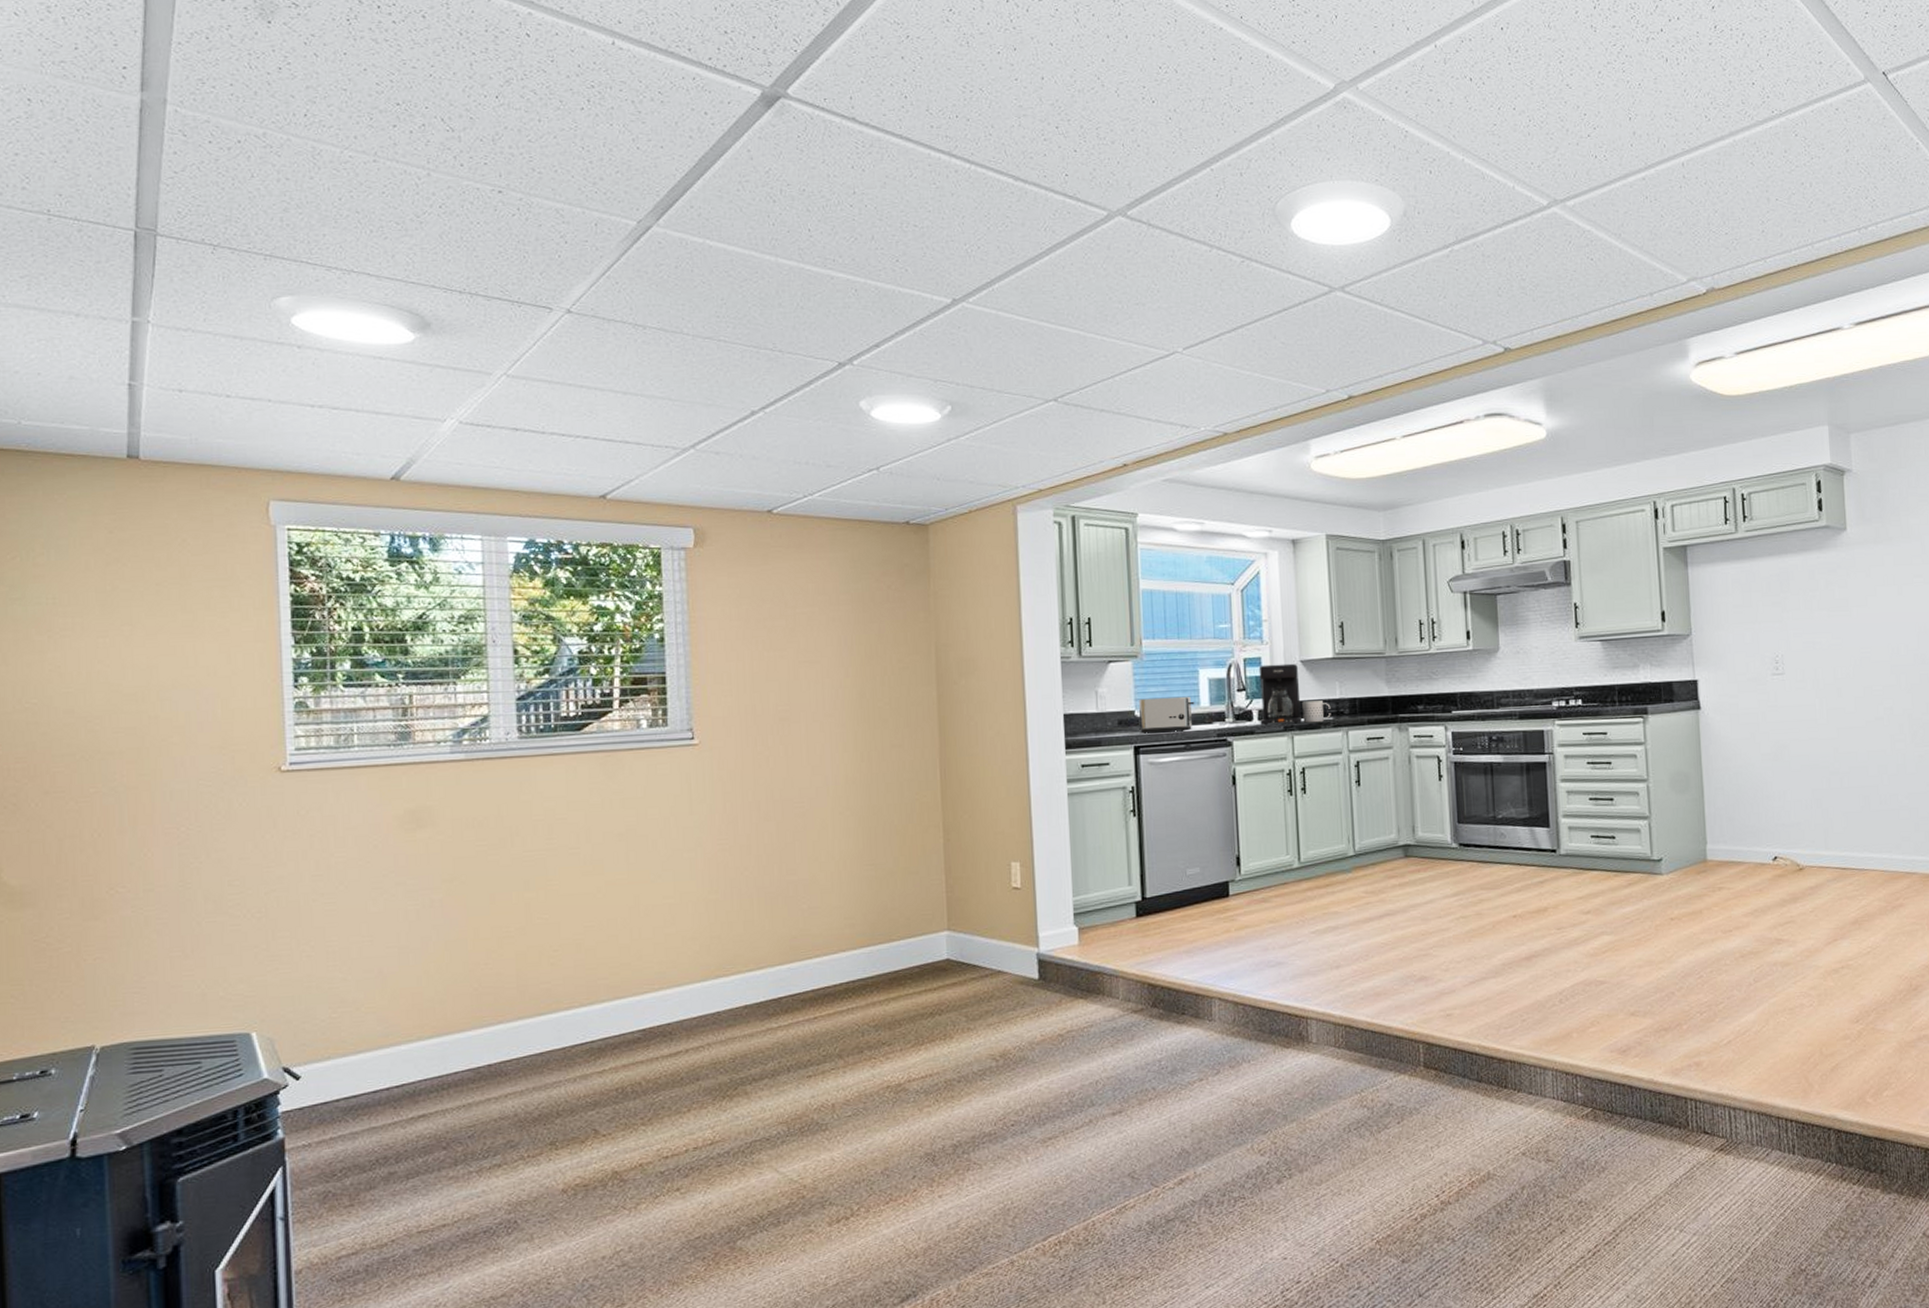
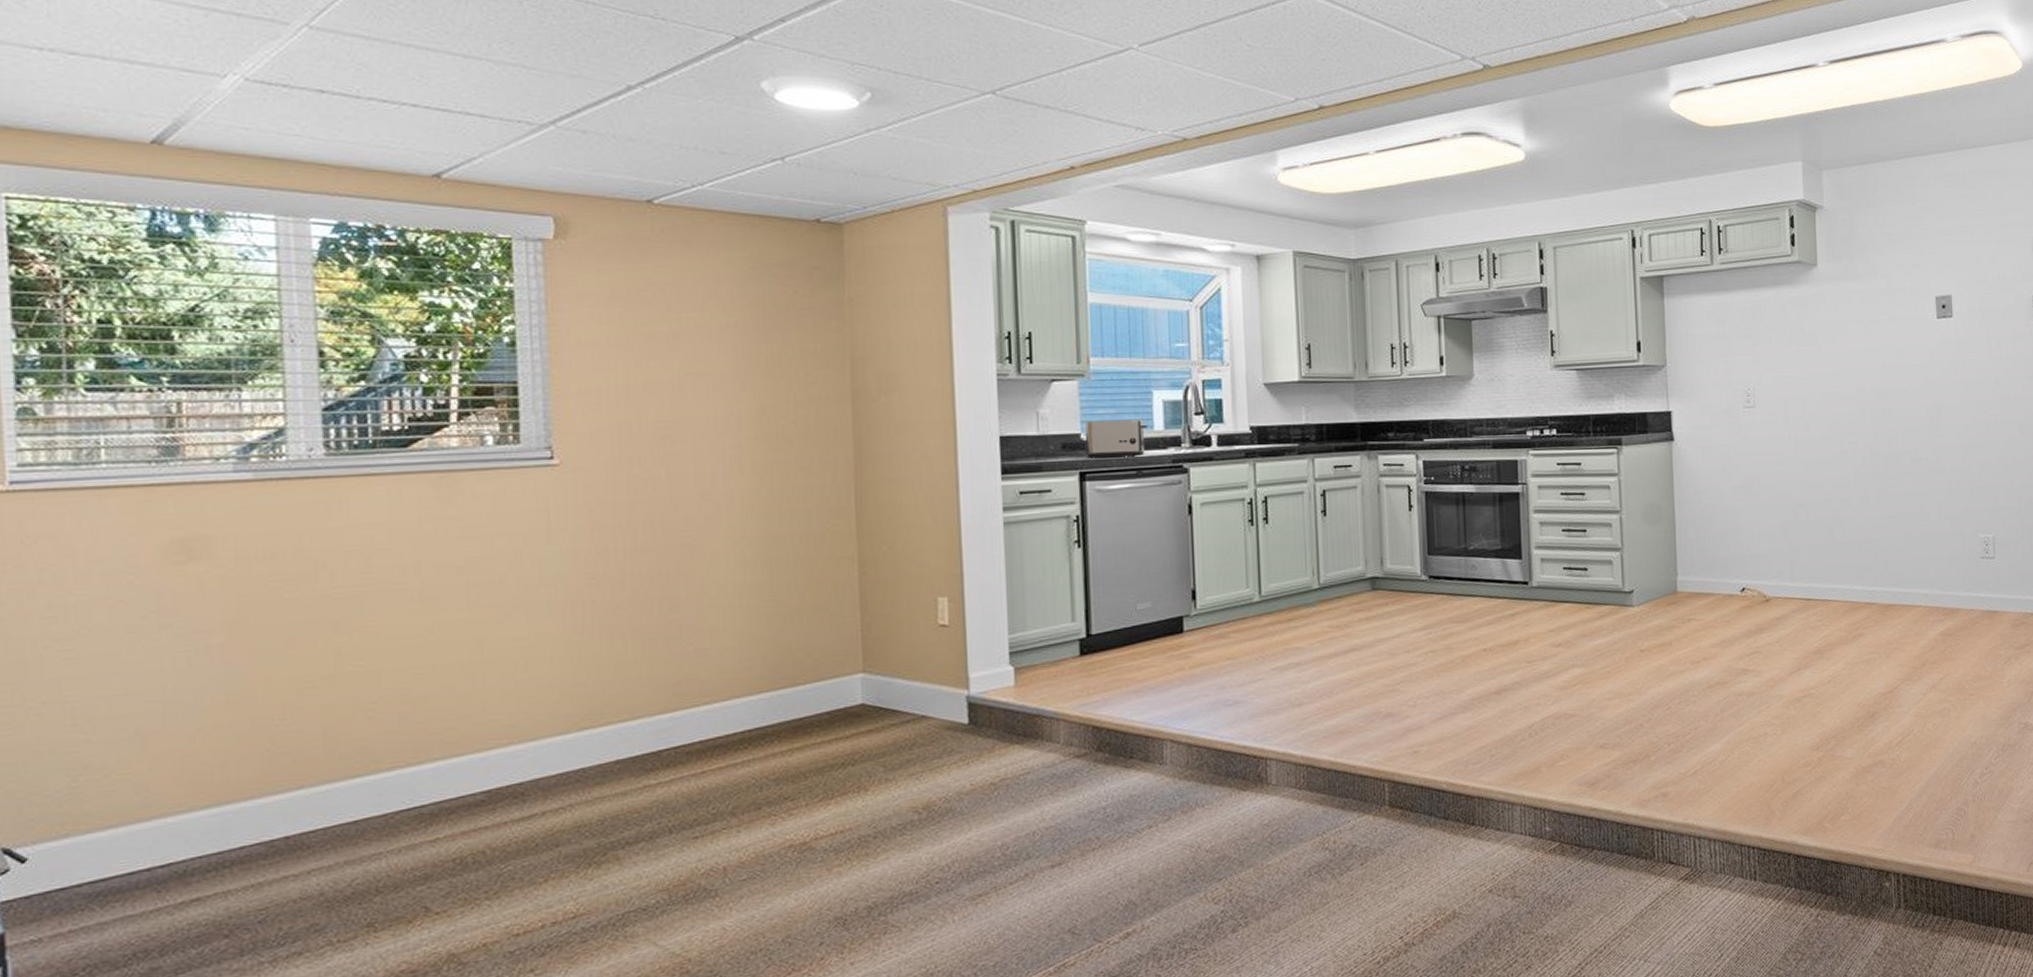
coffee maker: present [1258,663,1302,726] -> none [1218,386,1265,452]
mug: present [1302,700,1331,723] -> none [1265,426,1296,450]

